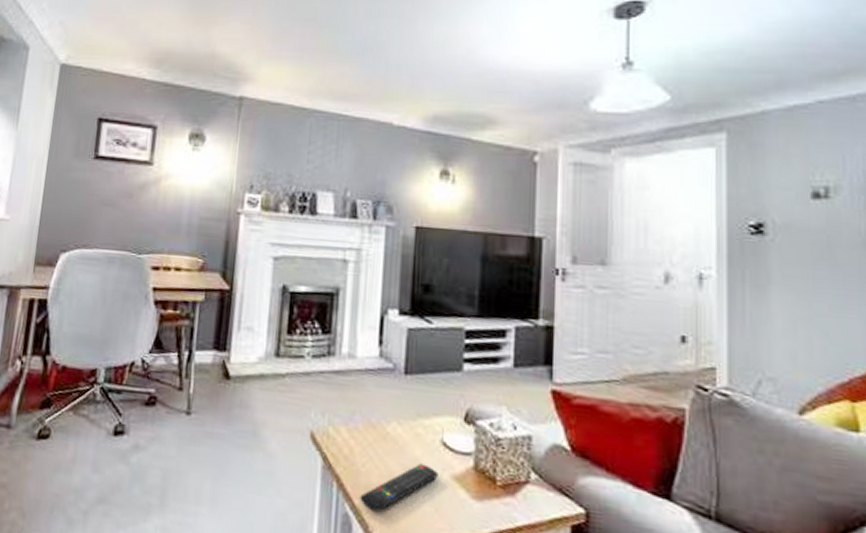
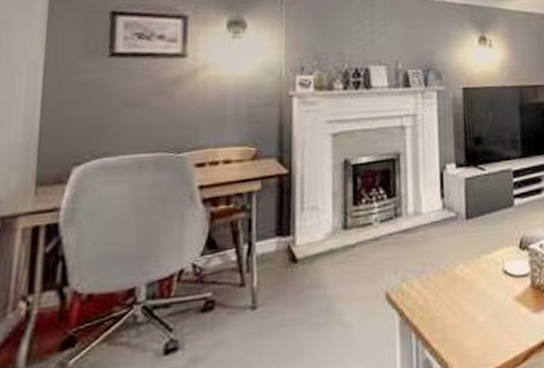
remote control: present [360,463,438,512] -> none [437,294,503,350]

